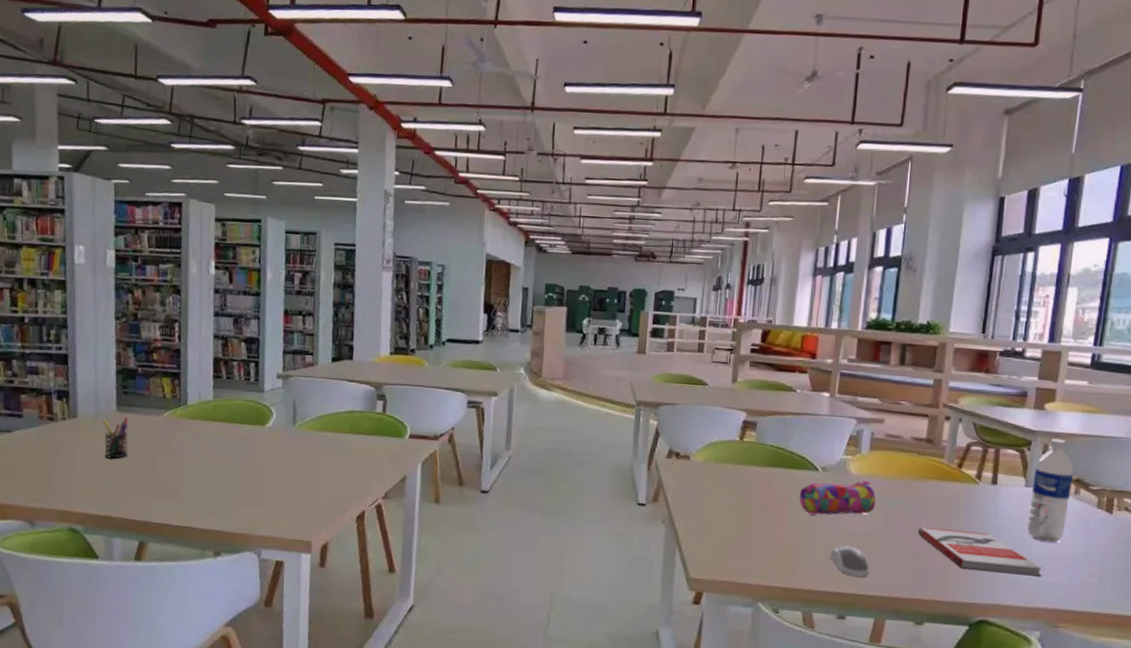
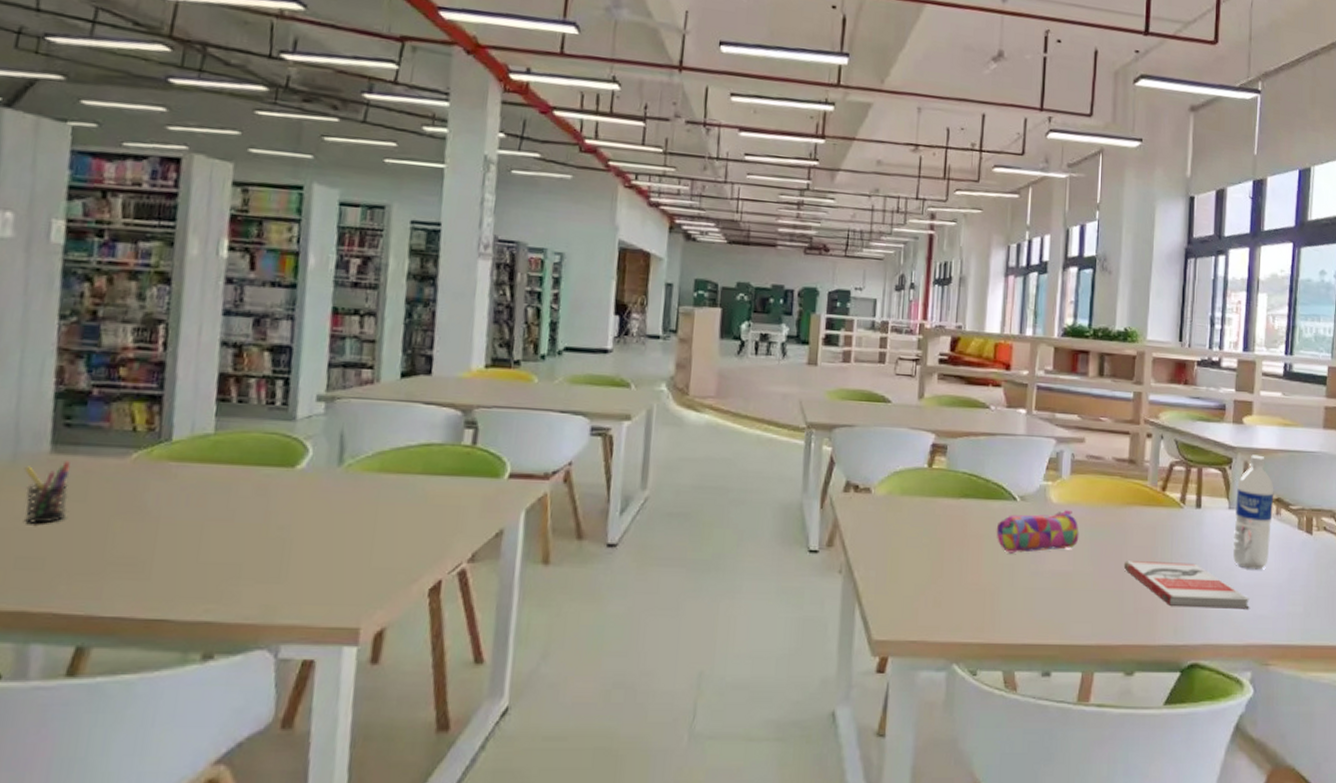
computer mouse: present [830,546,870,577] -> none [1032,588,1075,624]

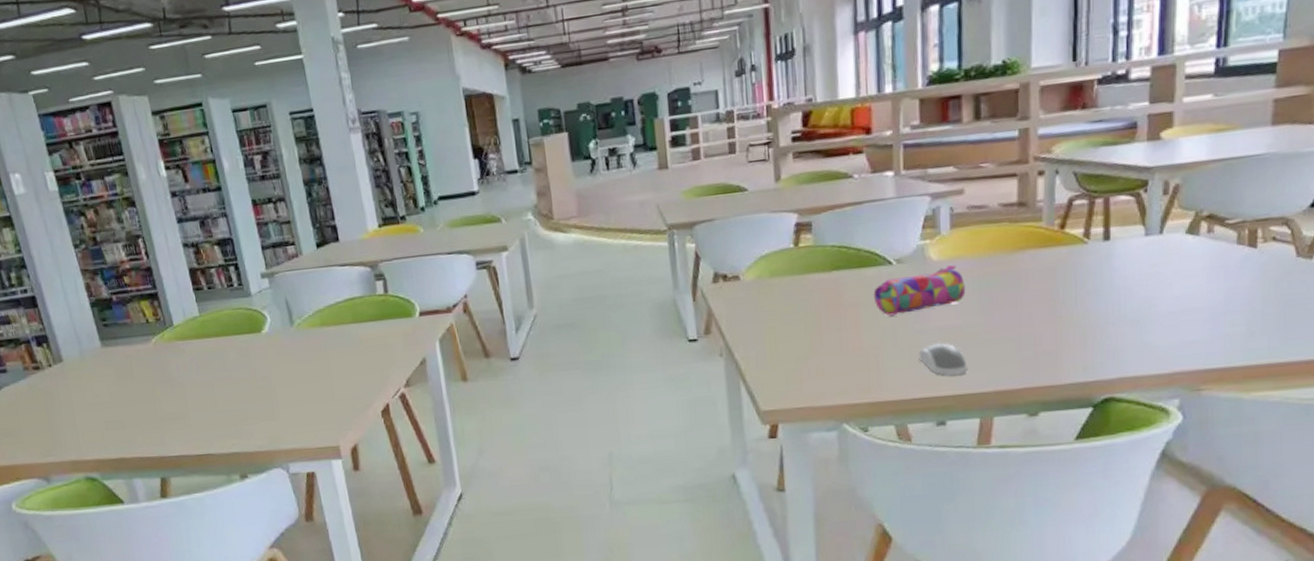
pen holder: present [24,461,71,524] -> none [89,351,125,398]
computer mouse: none [1032,588,1075,624] -> present [918,343,968,376]
book: present [1123,561,1250,609] -> none [1019,298,1175,344]
water bottle: present [1233,454,1274,570] -> none [1153,171,1205,296]

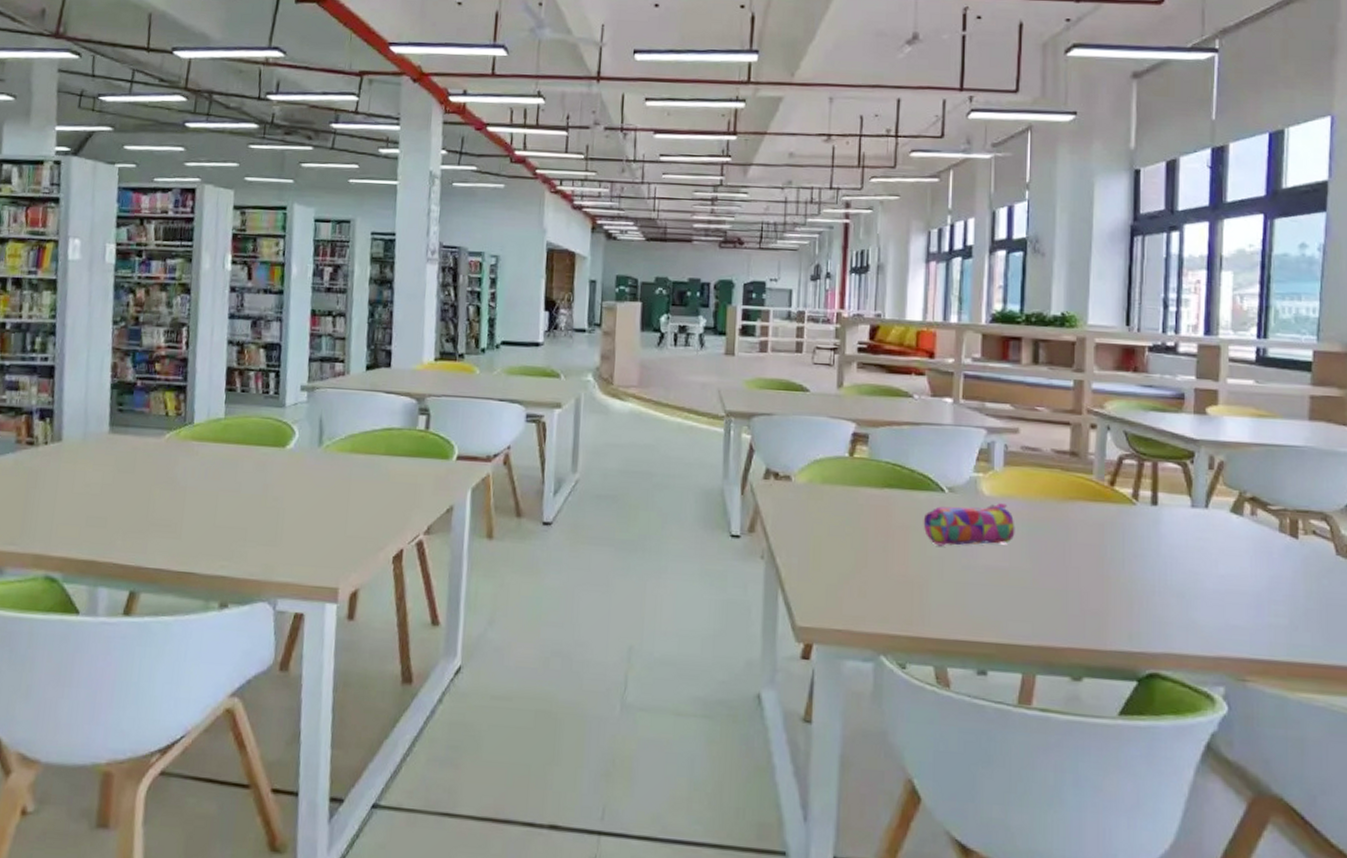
computer mouse: present [918,343,968,376] -> none [964,583,1013,622]

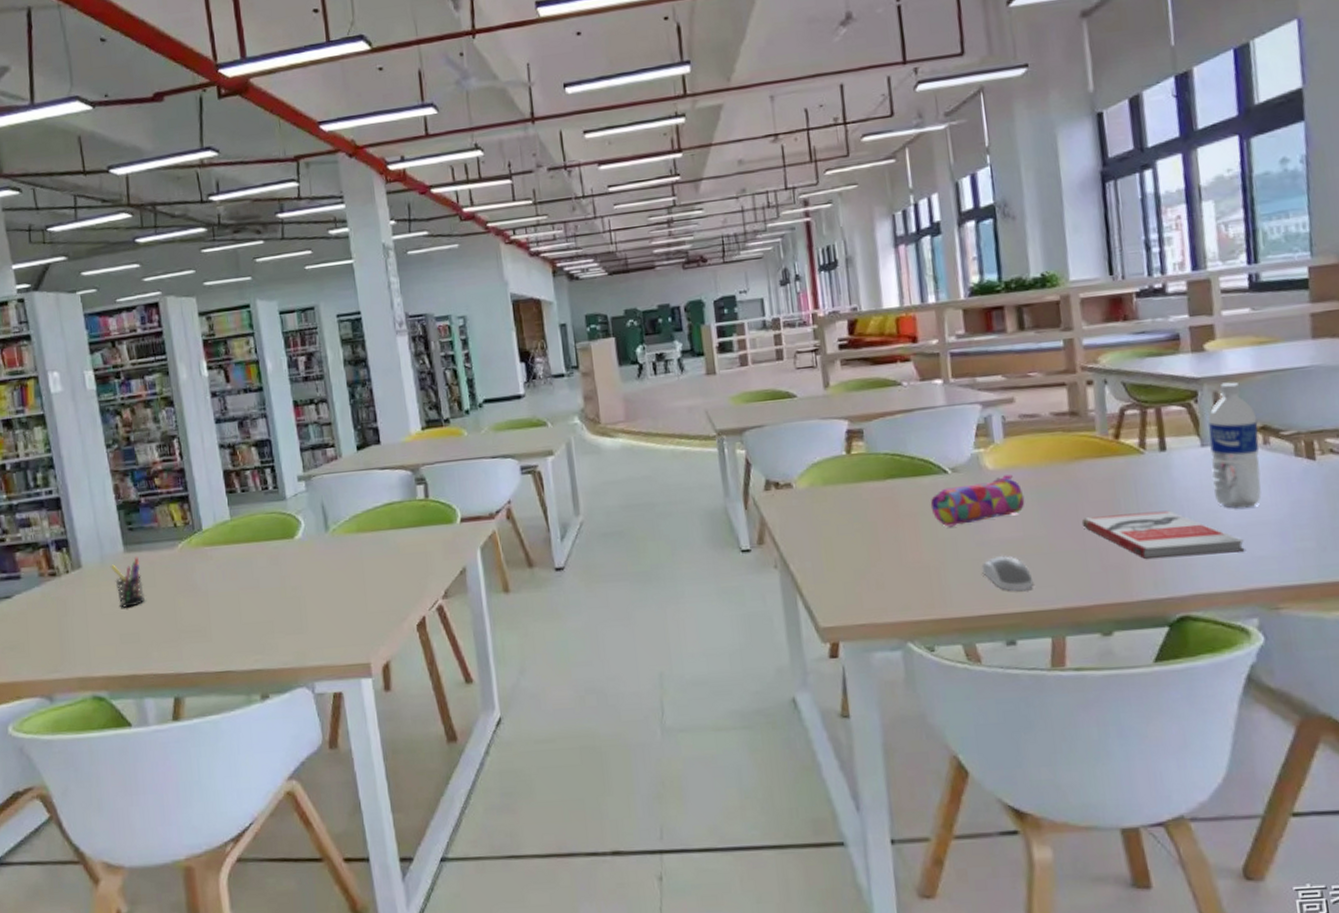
pen holder: none [91,439,123,490] -> present [110,557,145,608]
computer mouse: none [964,583,1013,622] -> present [981,555,1034,591]
book: none [1067,559,1220,618] -> present [1081,510,1245,559]
water bottle: none [1199,448,1248,575] -> present [1208,382,1262,508]

